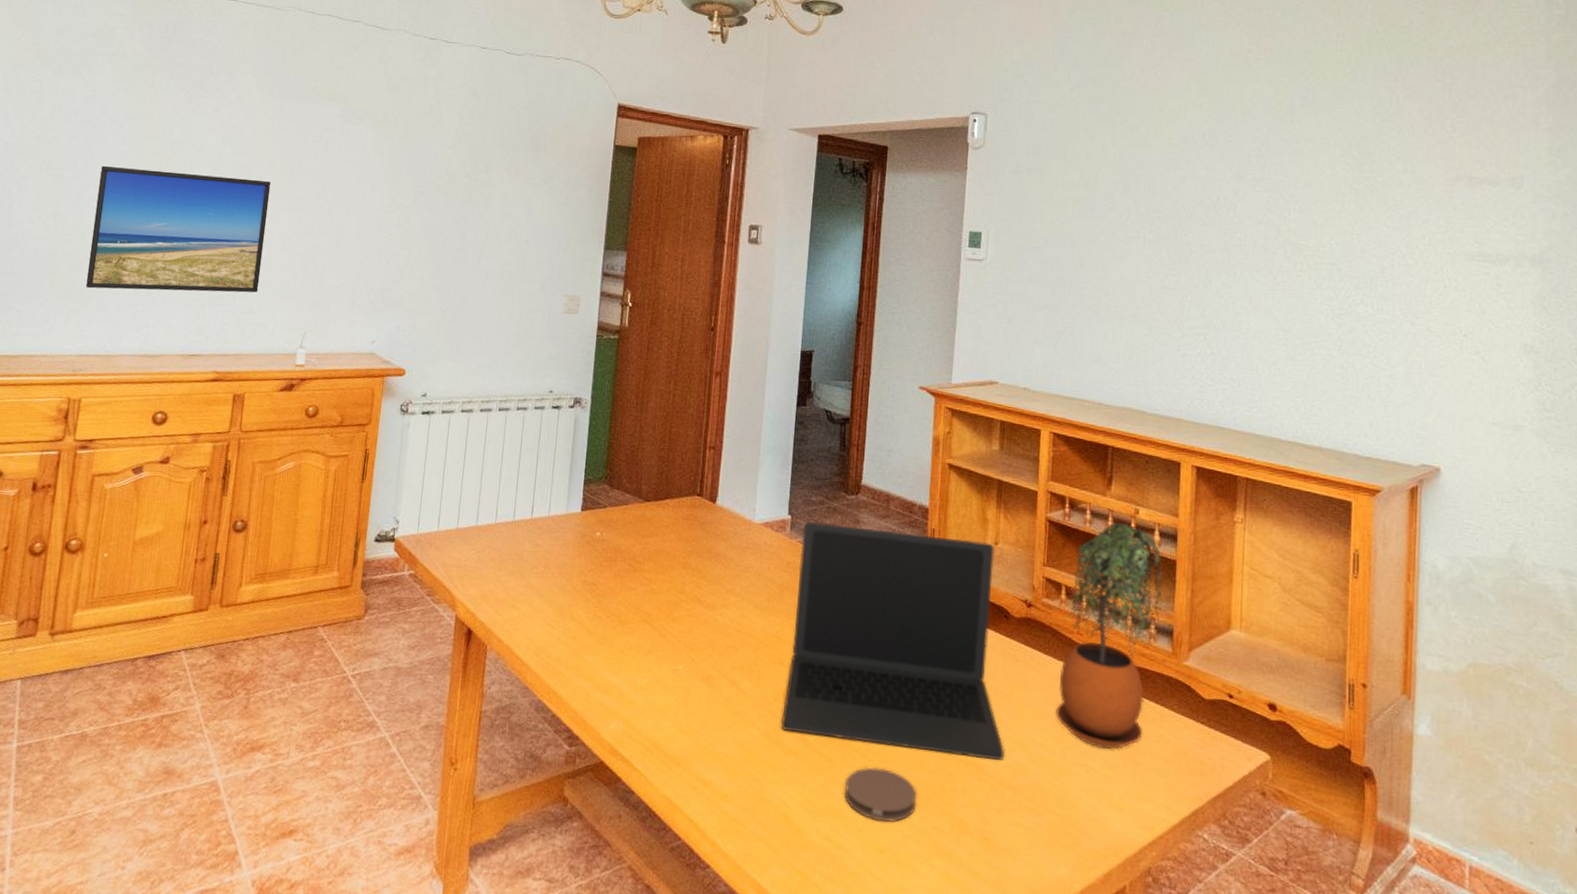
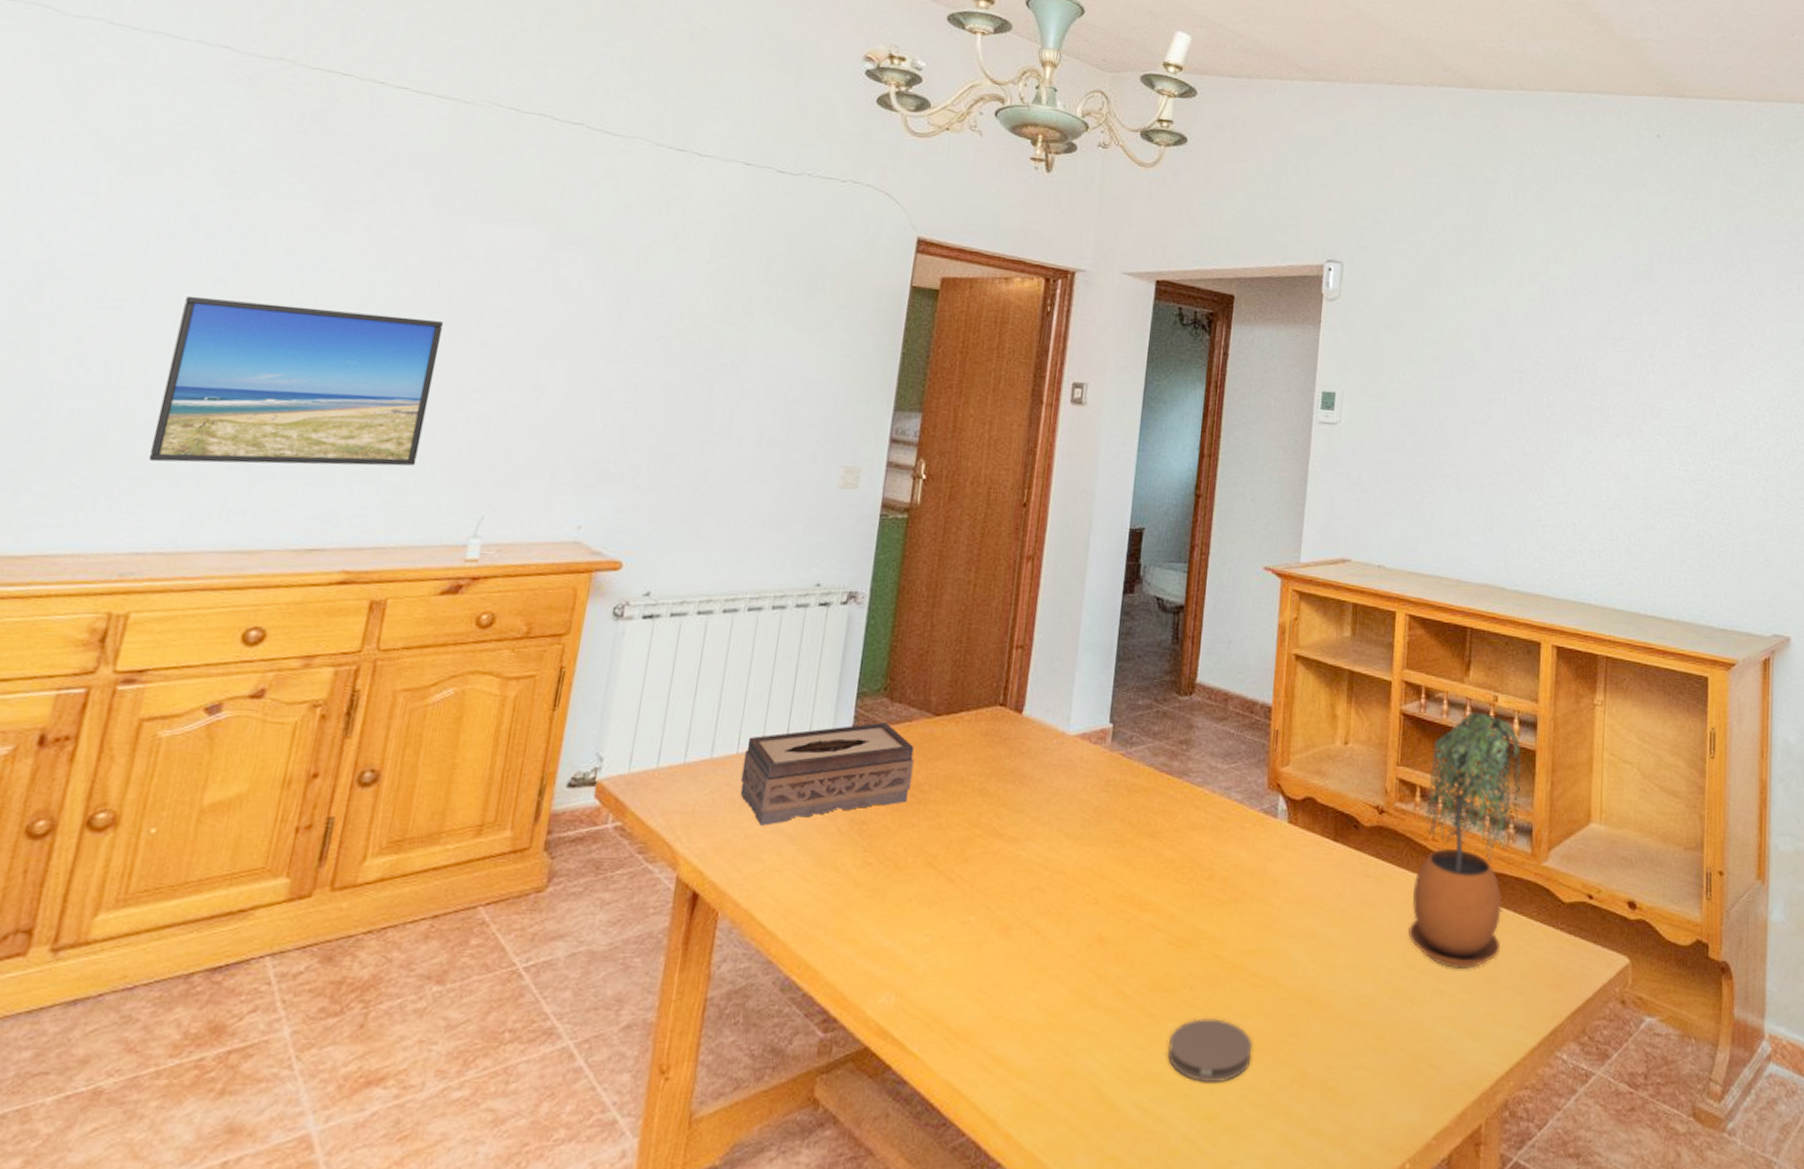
tissue box: none [499,504,631,581] -> present [740,722,914,826]
laptop: present [781,521,1005,760] -> none [1094,728,1352,995]

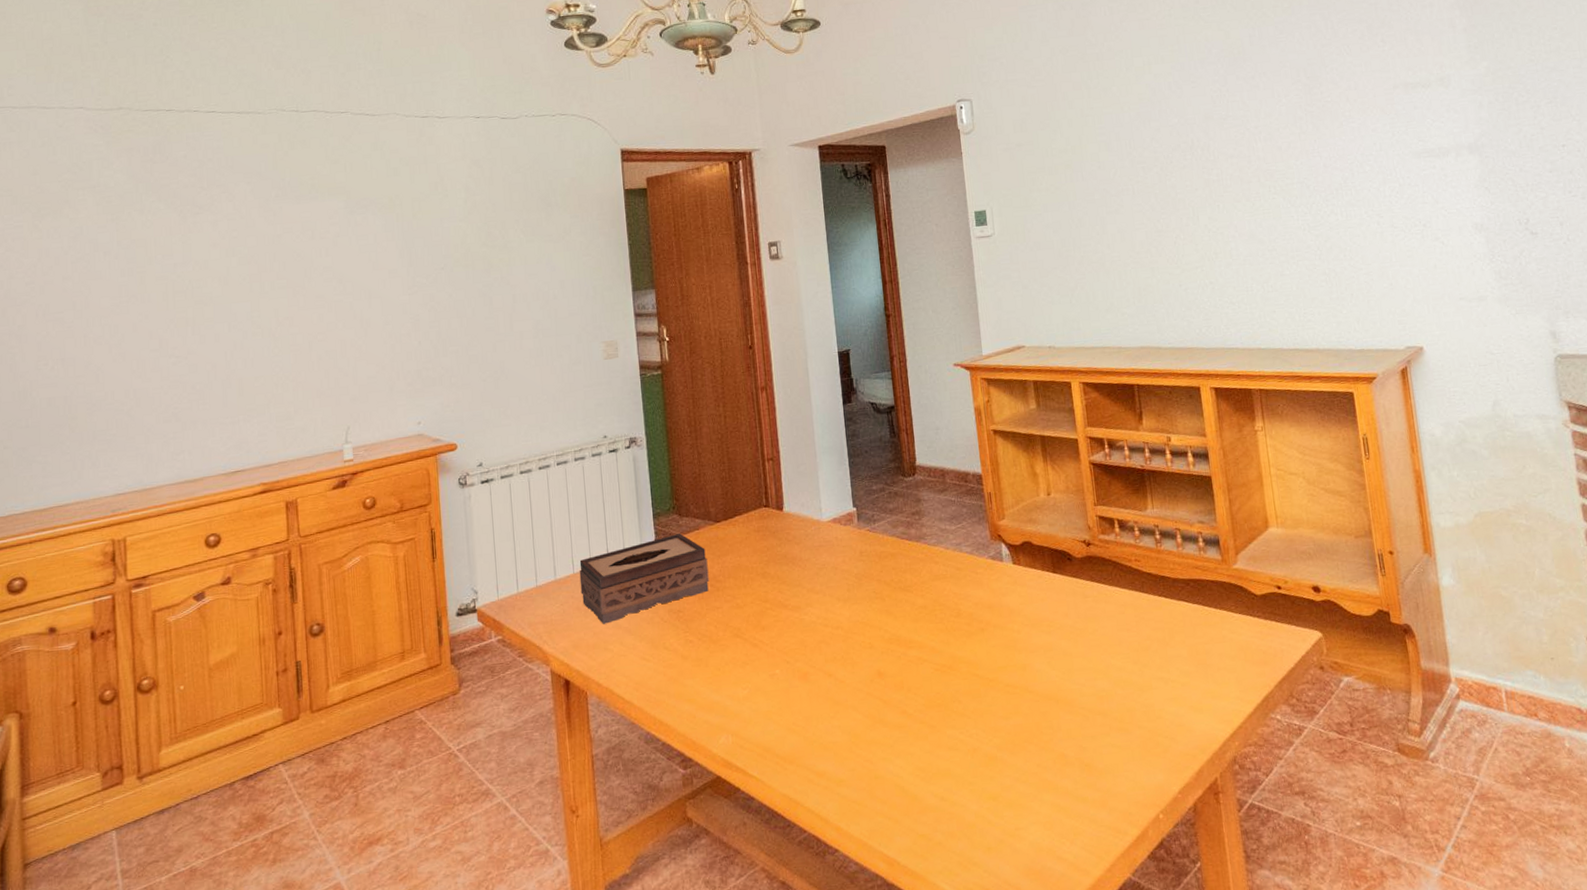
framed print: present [148,295,444,466] -> none [103,285,292,427]
coaster: present [1167,1018,1253,1082] -> none [949,722,1018,772]
potted plant: present [1408,712,1522,969] -> none [1122,451,1209,659]

